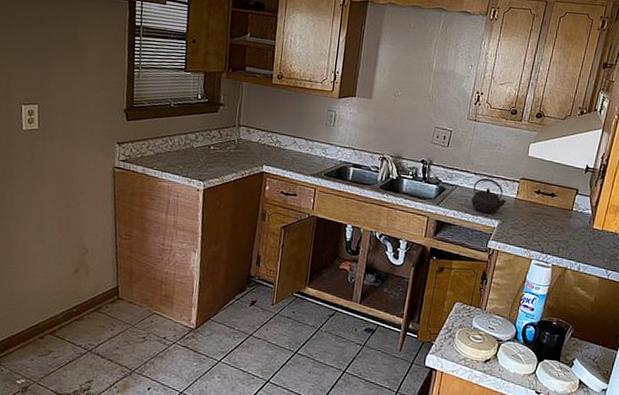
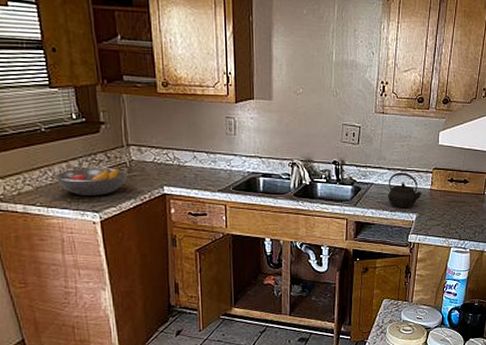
fruit bowl: none [173,141,235,167] -> present [54,168,128,196]

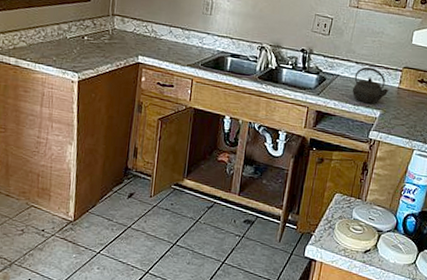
fruit bowl: present [54,168,128,196] -> none [45,31,109,58]

